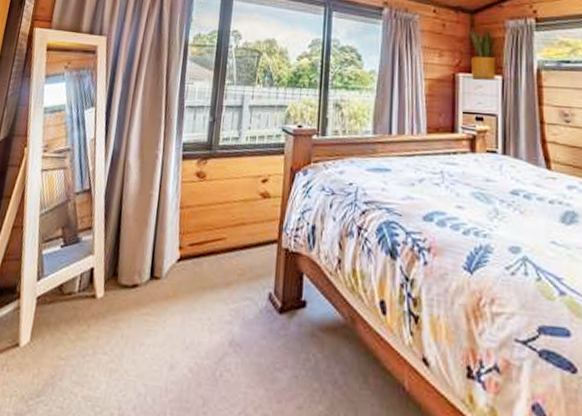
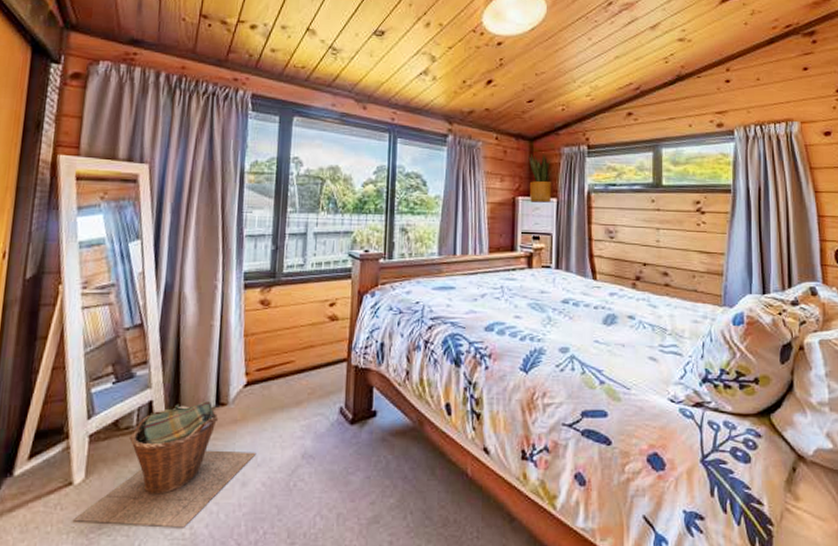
laundry basket: none [16,273,186,408] -> present [72,401,257,528]

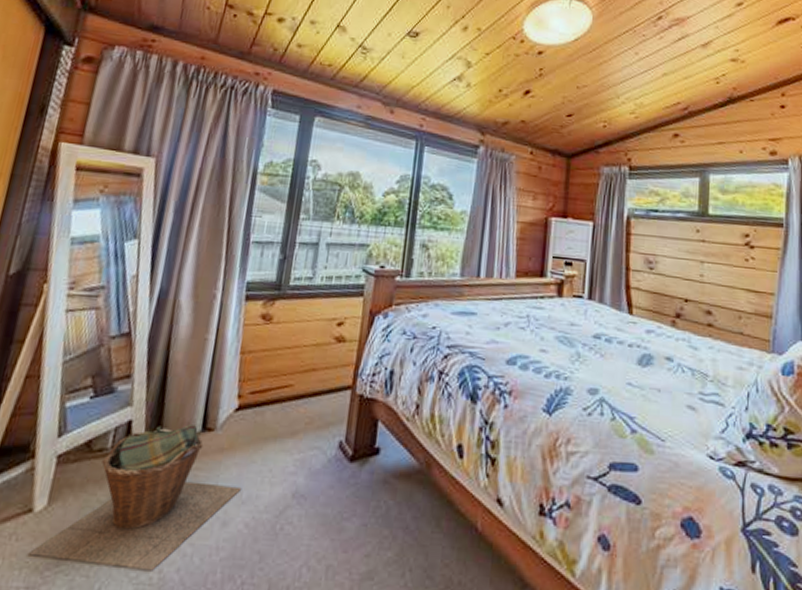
planter: present [528,153,555,203] -> none [563,172,593,226]

